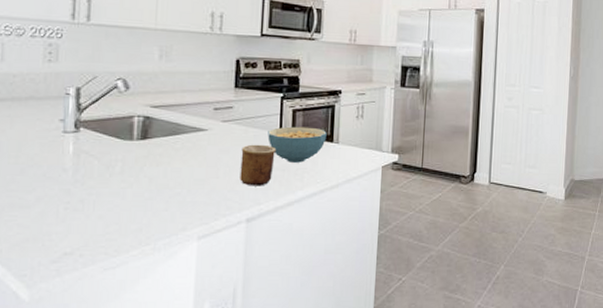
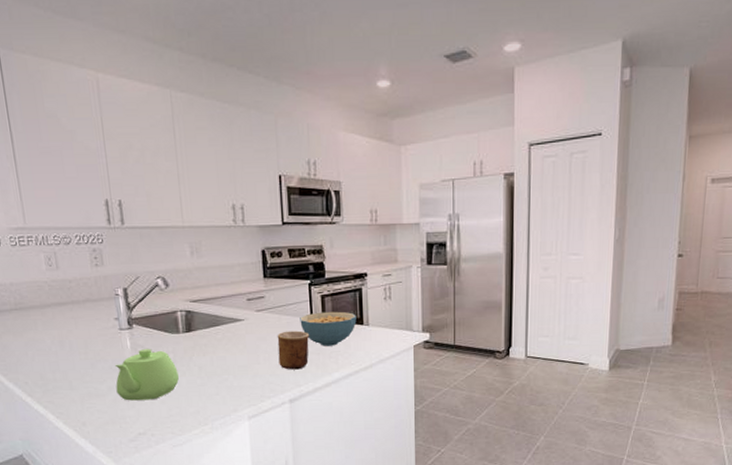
teapot: none [46,156,124,214] -> present [114,349,179,401]

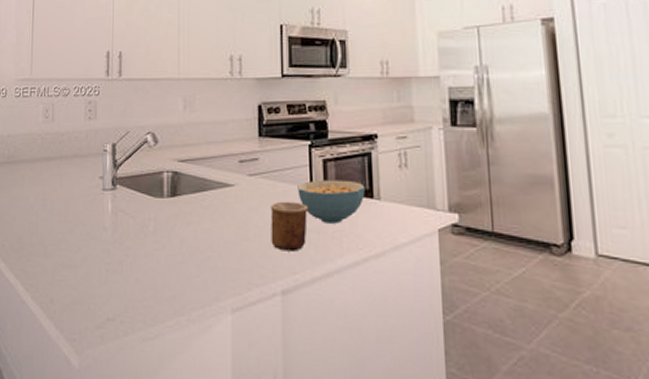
teapot: present [114,349,179,401] -> none [90,214,157,278]

